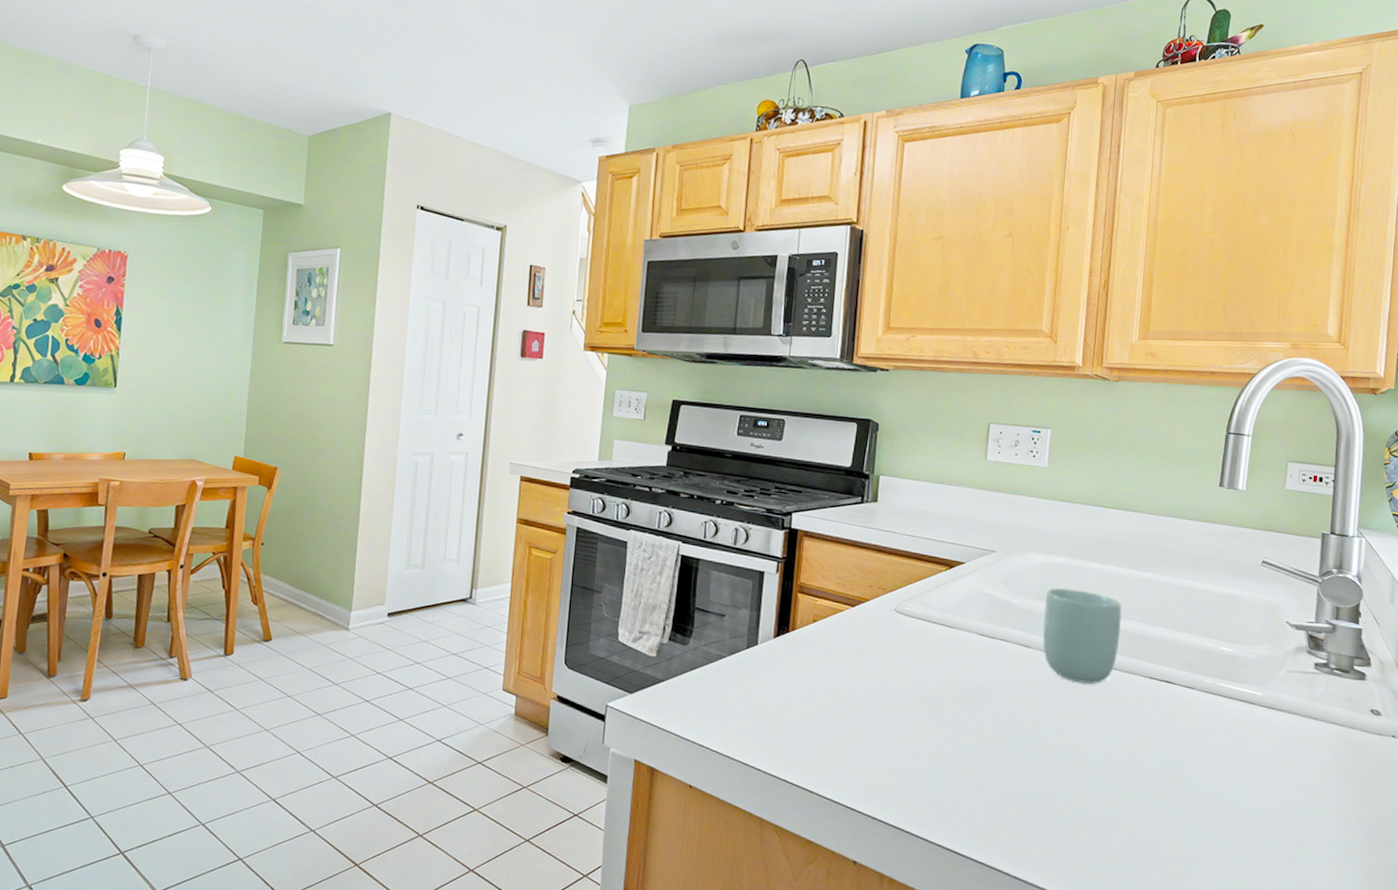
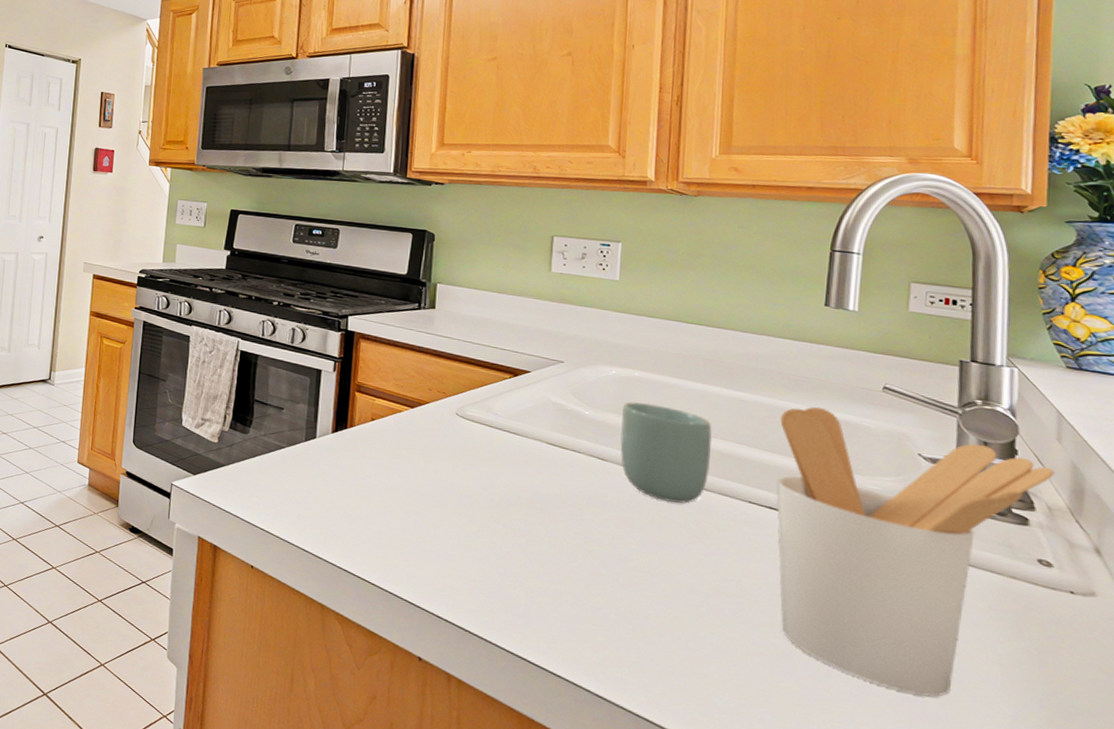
utensil holder: none [1171,583,1387,843] -> present [776,406,1055,697]

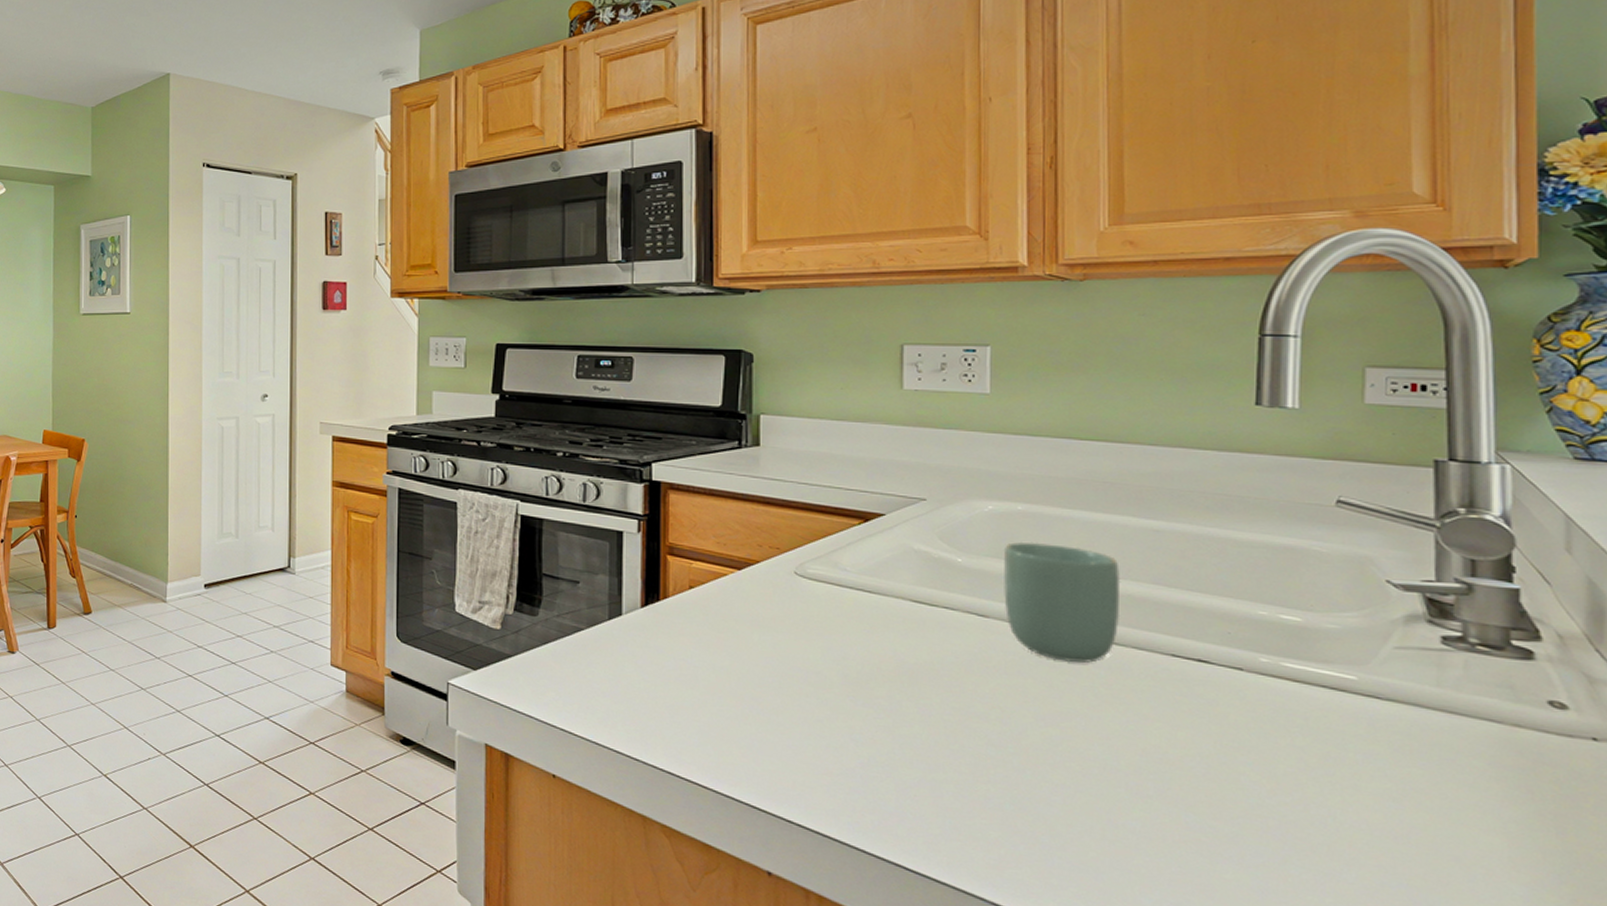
utensil holder: present [776,406,1055,697] -> none [1205,531,1565,880]

